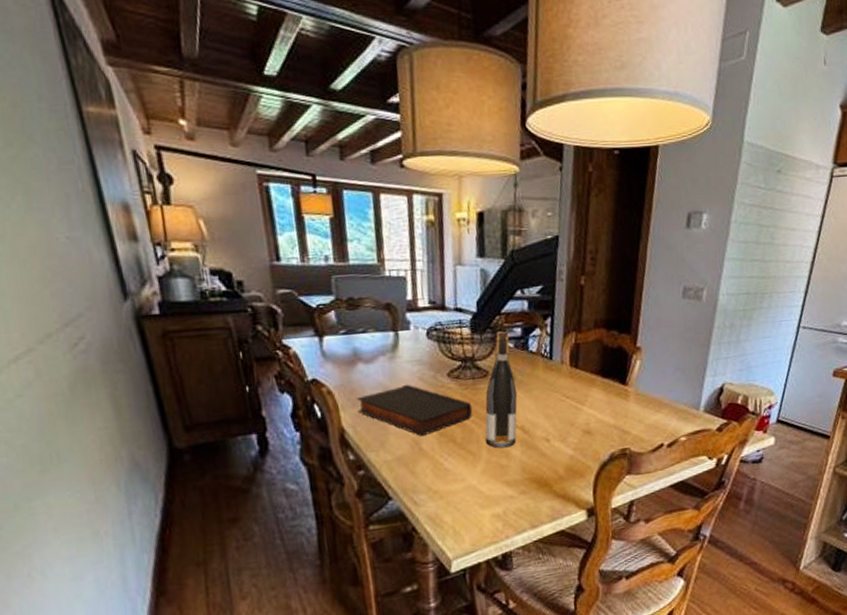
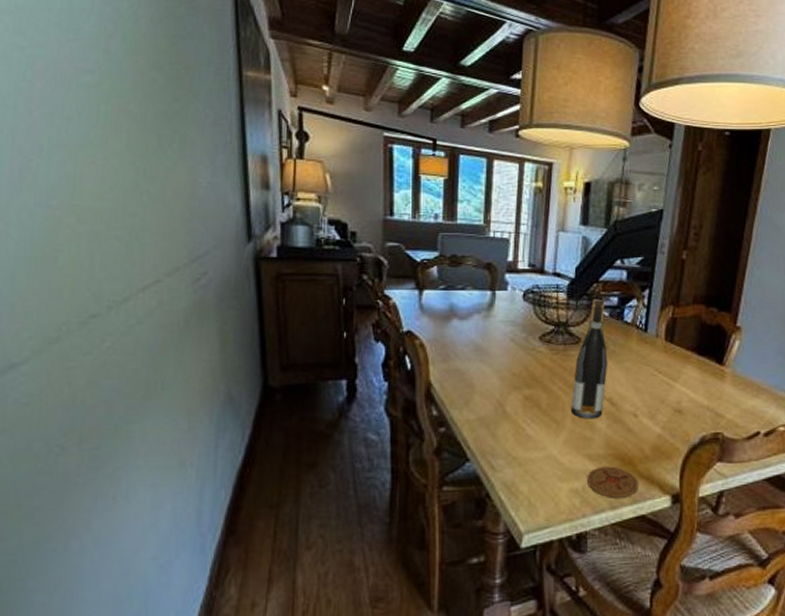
book: present [357,384,473,437] -> none [446,344,561,399]
coaster: none [507,489,556,519] -> present [587,466,639,498]

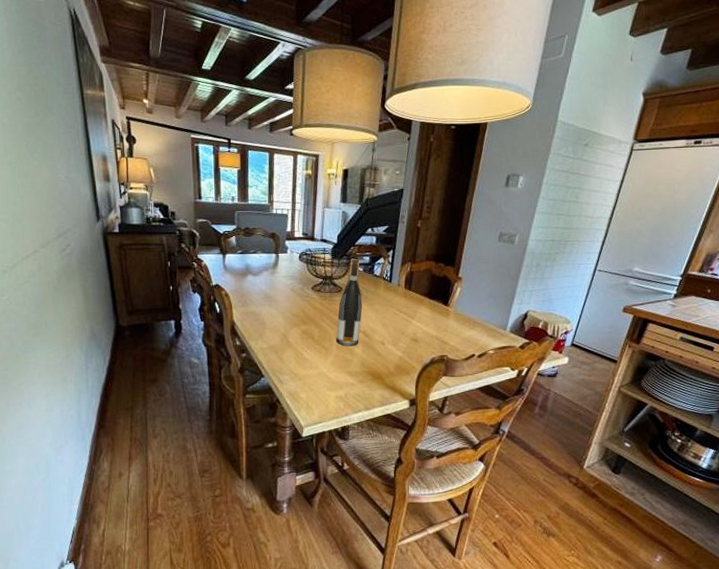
coaster: present [587,466,639,498] -> none [348,380,386,402]

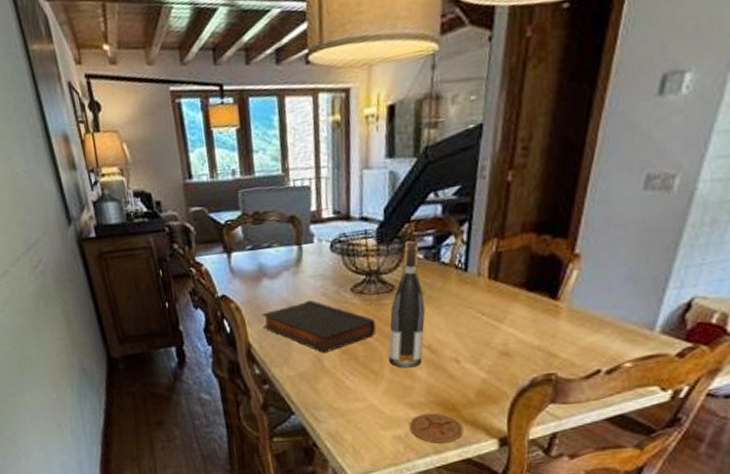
book: none [245,293,328,333] -> present [262,300,377,354]
coaster: none [348,380,386,402] -> present [409,413,463,443]

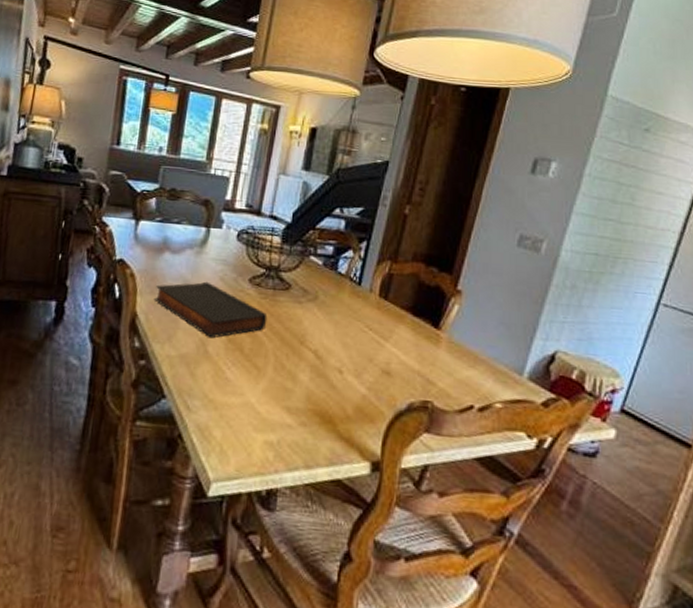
wine bottle: present [389,240,426,369] -> none [274,246,320,370]
coaster: present [409,413,463,443] -> none [283,421,337,458]

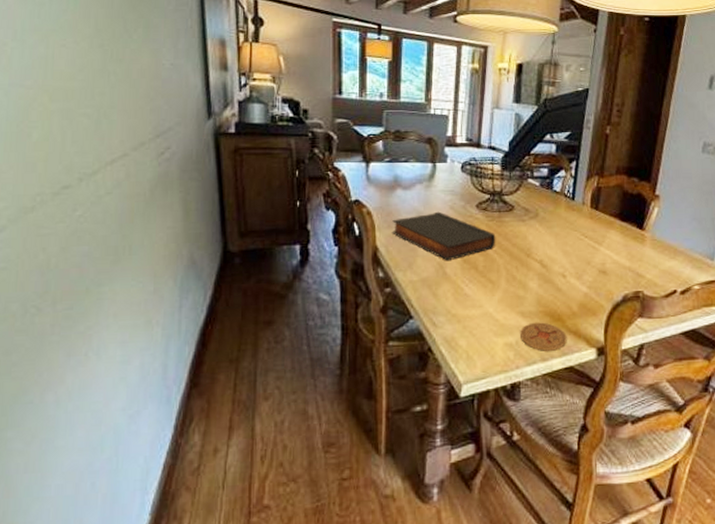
coaster: none [283,421,337,458] -> present [520,322,567,351]

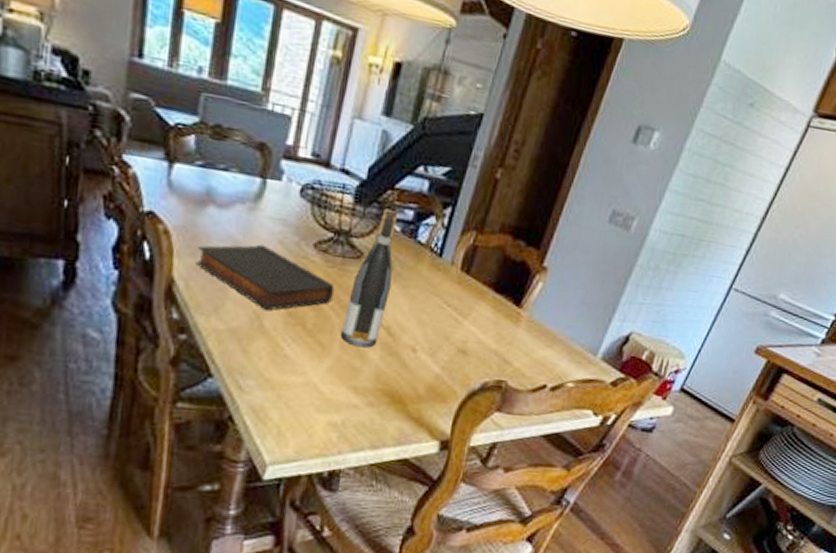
wine bottle: none [506,170,539,280] -> present [341,208,398,348]
coaster: present [520,322,567,351] -> none [348,401,407,438]

